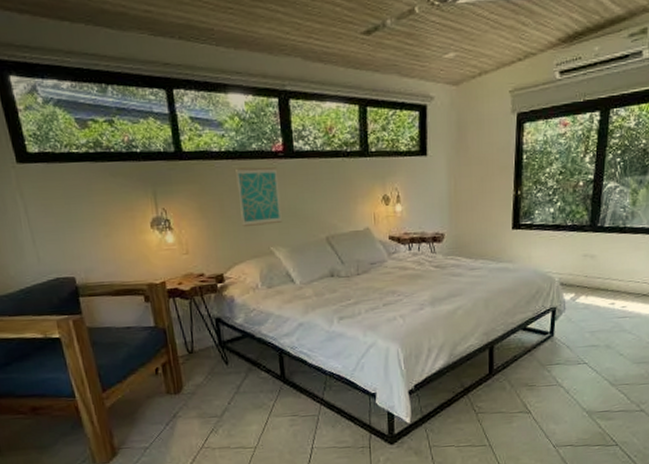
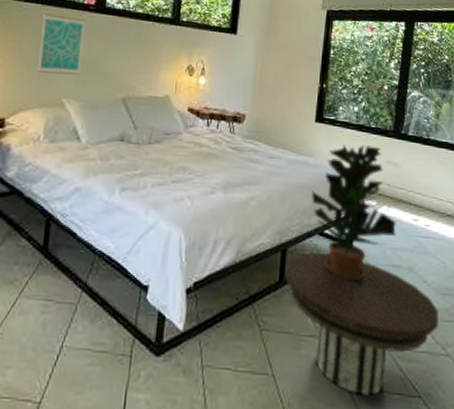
side table: none [494,344,634,451] -> present [285,251,438,396]
potted plant: none [512,243,594,364] -> present [310,144,396,281]

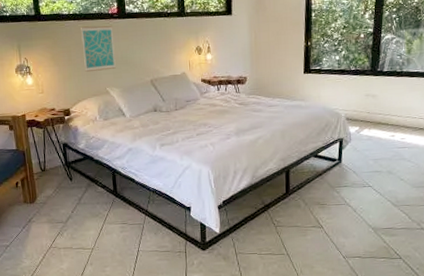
side table: present [285,251,438,396] -> none [290,169,414,261]
potted plant: present [310,144,396,281] -> none [305,85,377,186]

